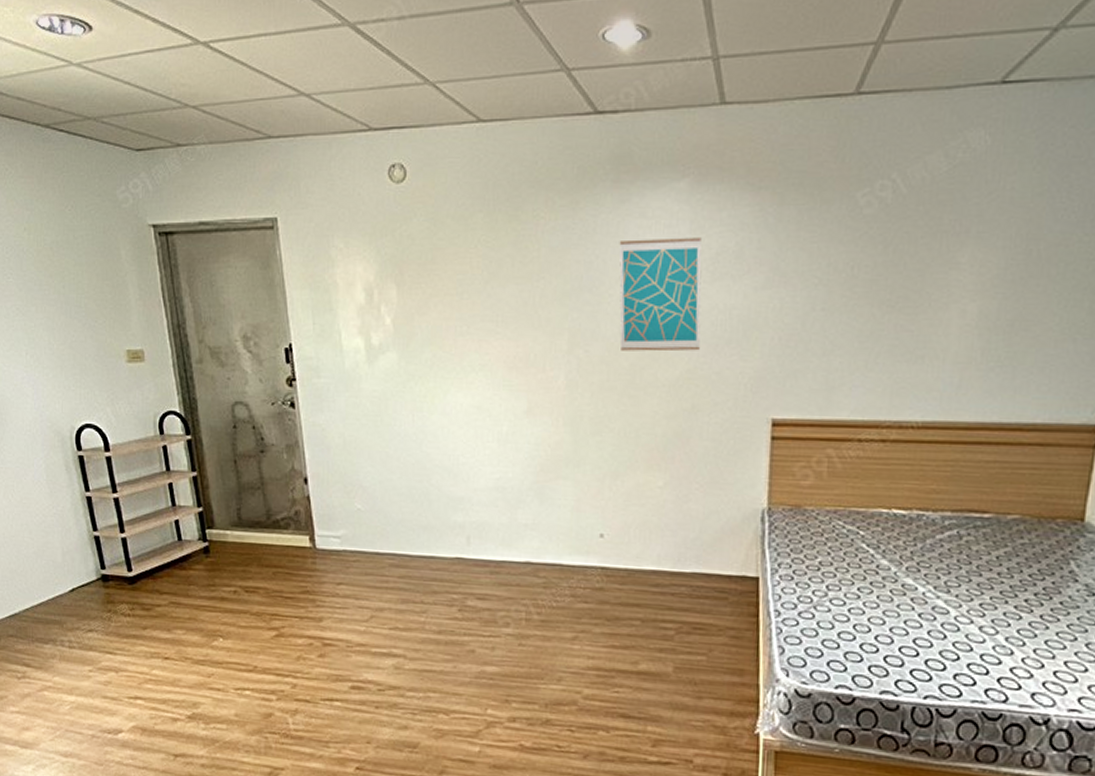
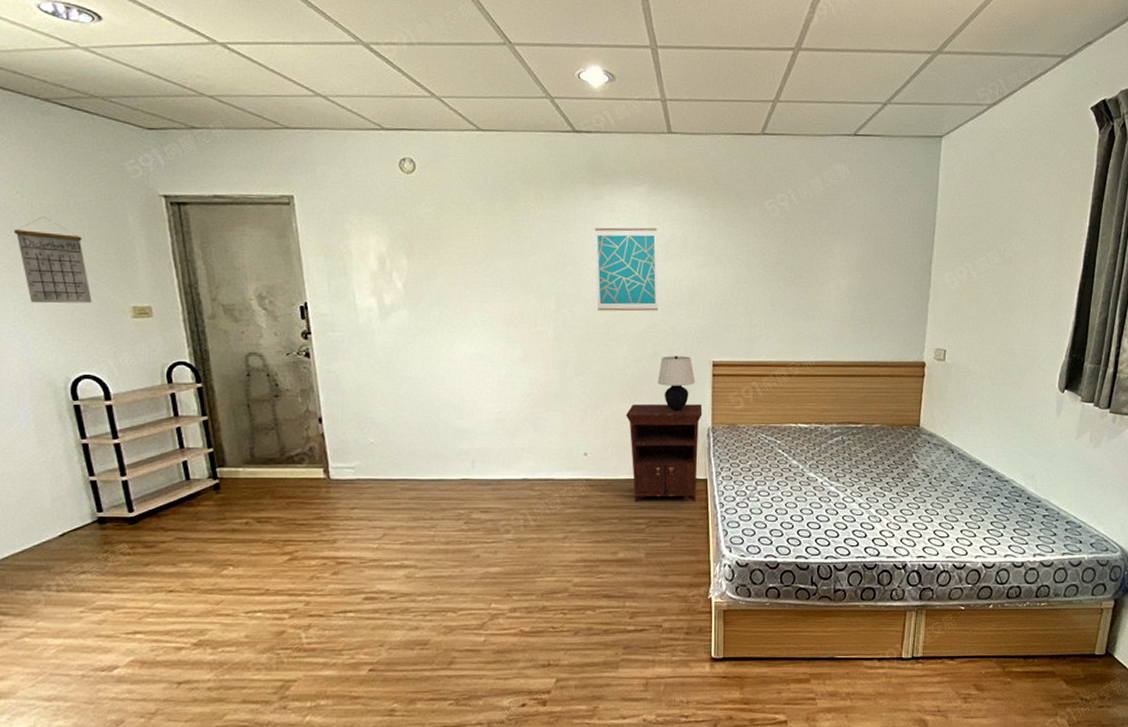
calendar: none [23,254,91,348] -> present [13,217,92,304]
nightstand: none [652,474,756,606] -> present [625,403,703,502]
table lamp: none [696,411,748,486] -> present [658,356,696,412]

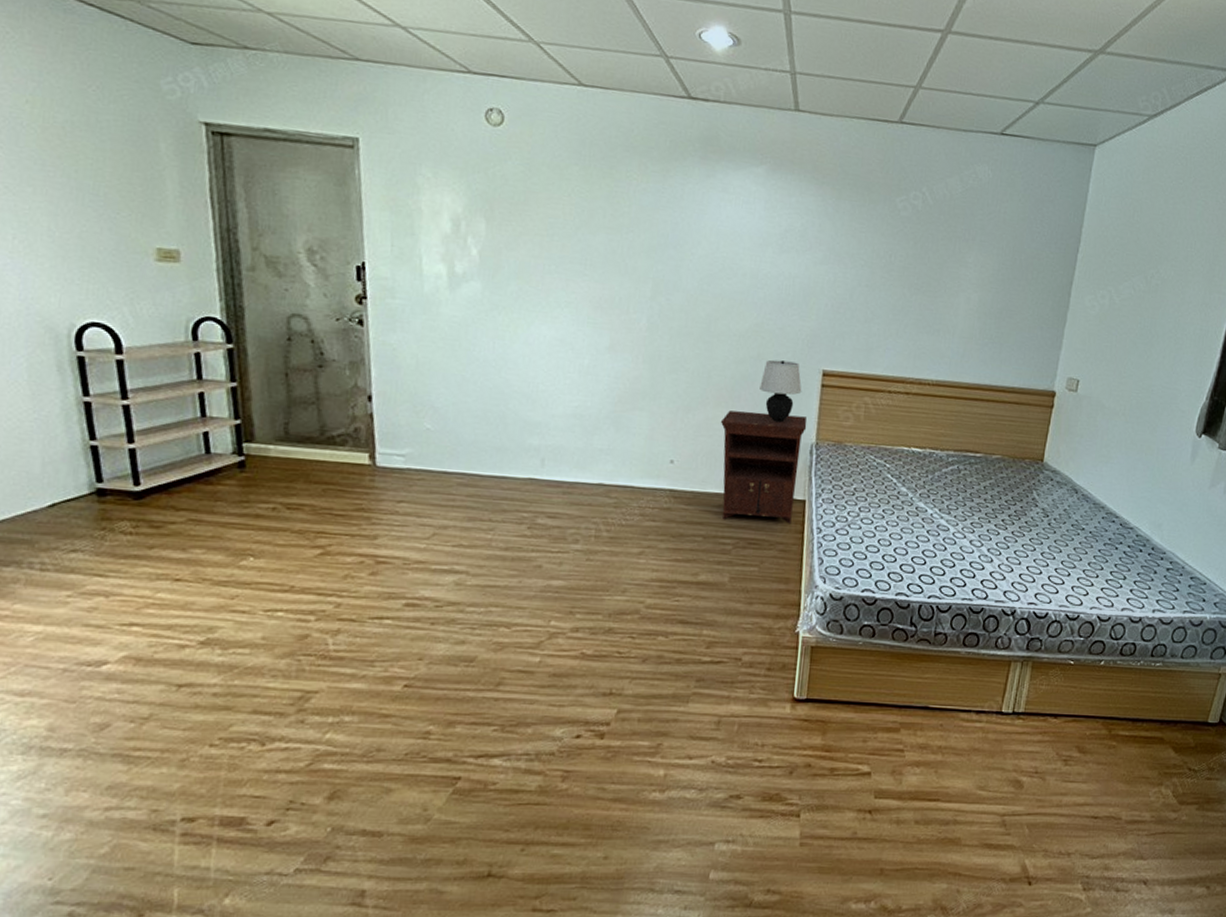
calendar: present [13,217,92,304] -> none [19,133,109,240]
wall art: present [594,227,658,312] -> none [698,209,774,309]

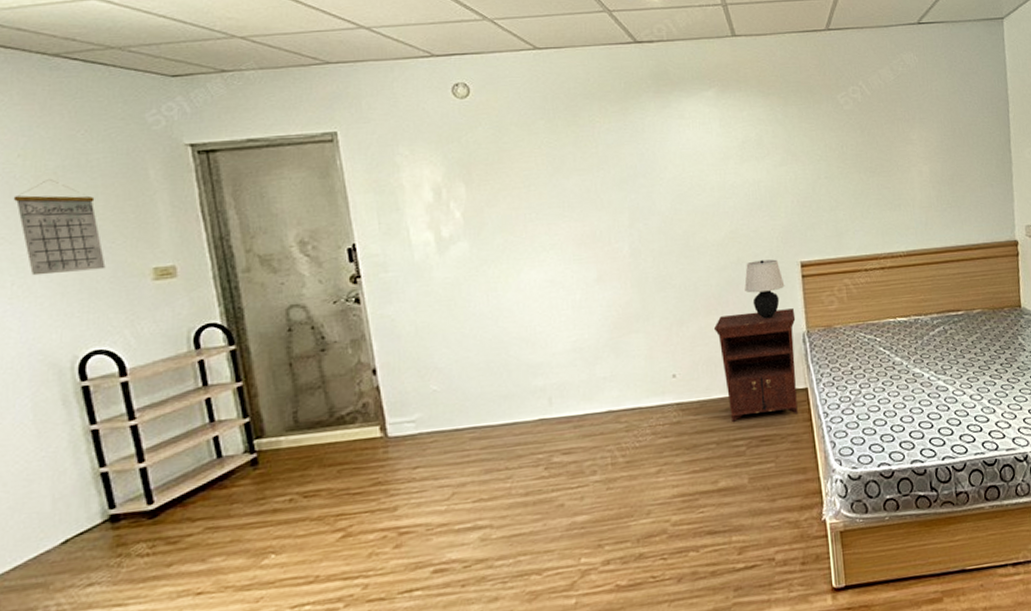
calendar: none [19,133,109,240] -> present [13,179,106,276]

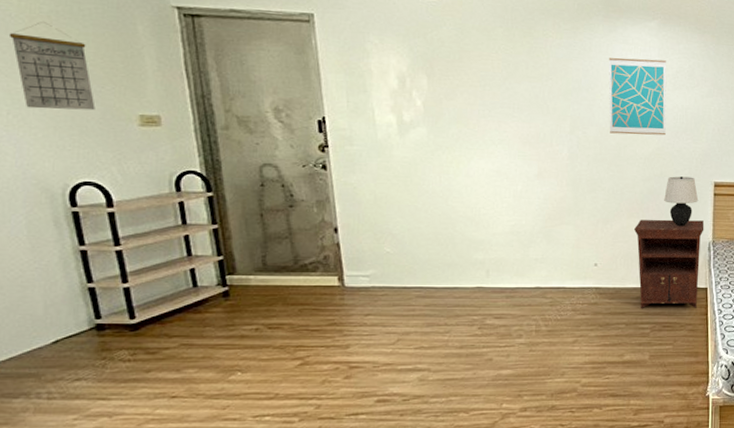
wall art: none [664,131,738,221] -> present [608,57,667,136]

